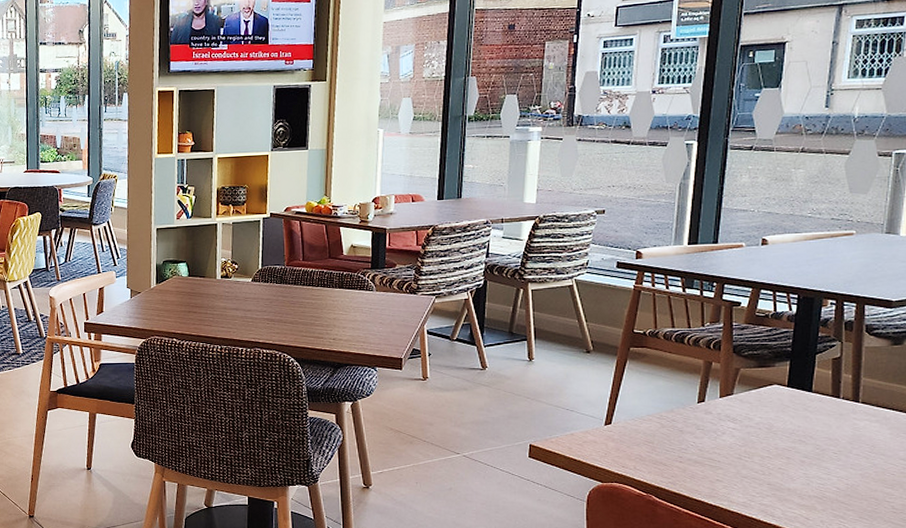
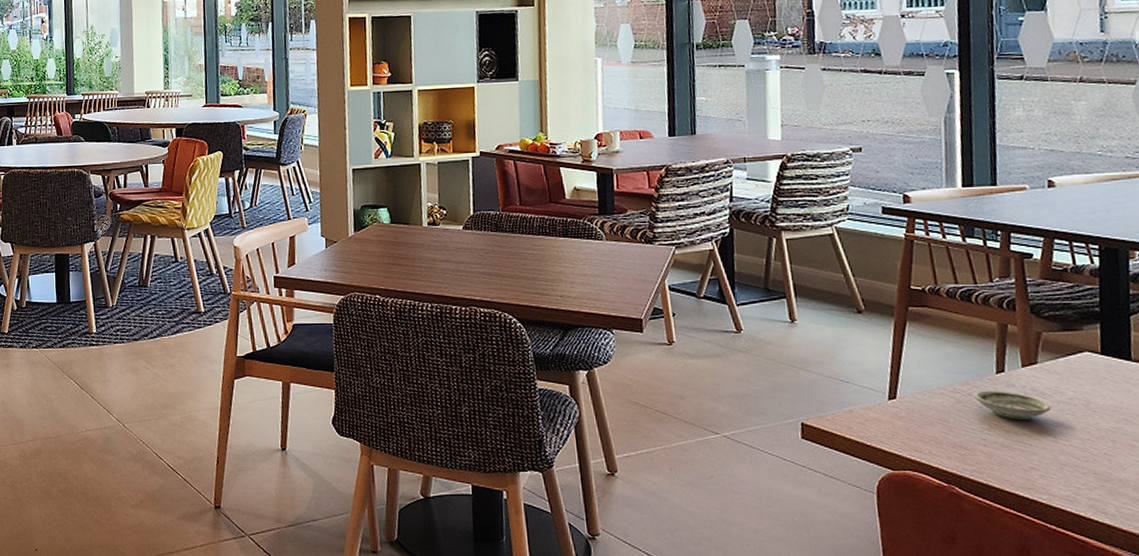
saucer: none [676,417,740,441] -> present [973,390,1052,420]

